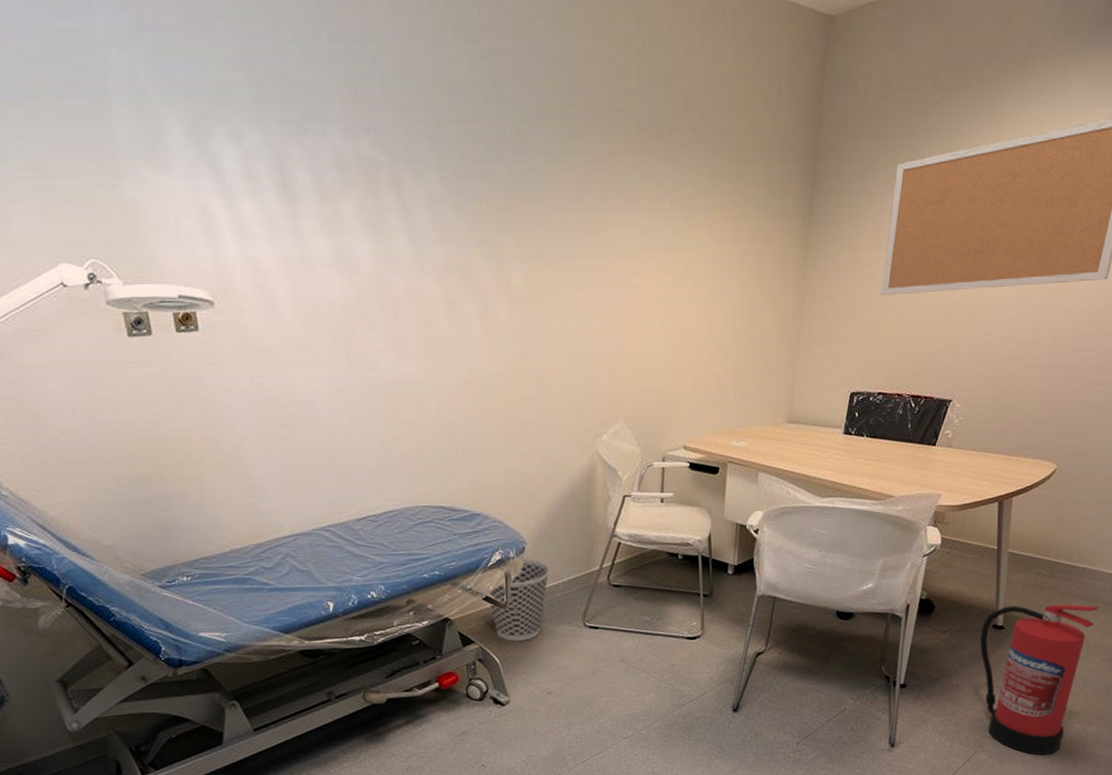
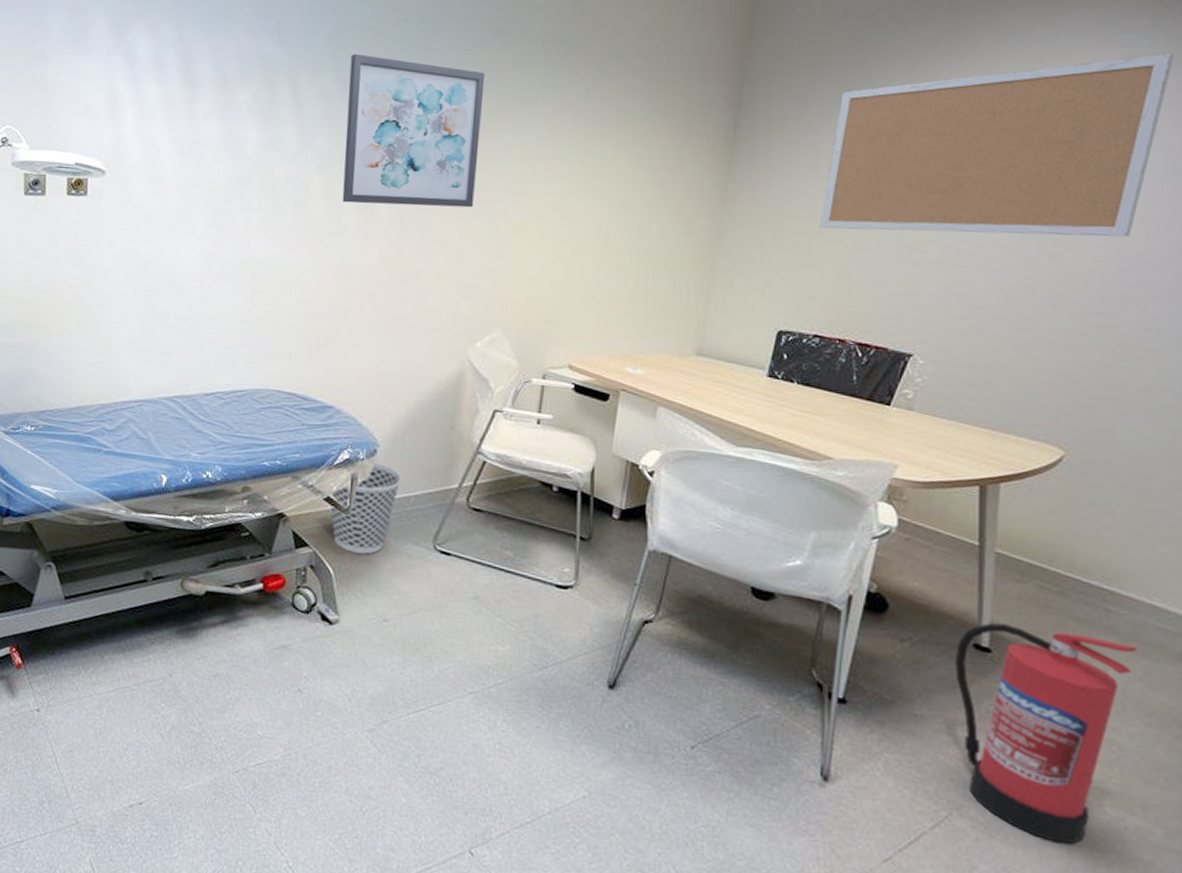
wall art: none [453,151,588,312] -> present [342,53,485,208]

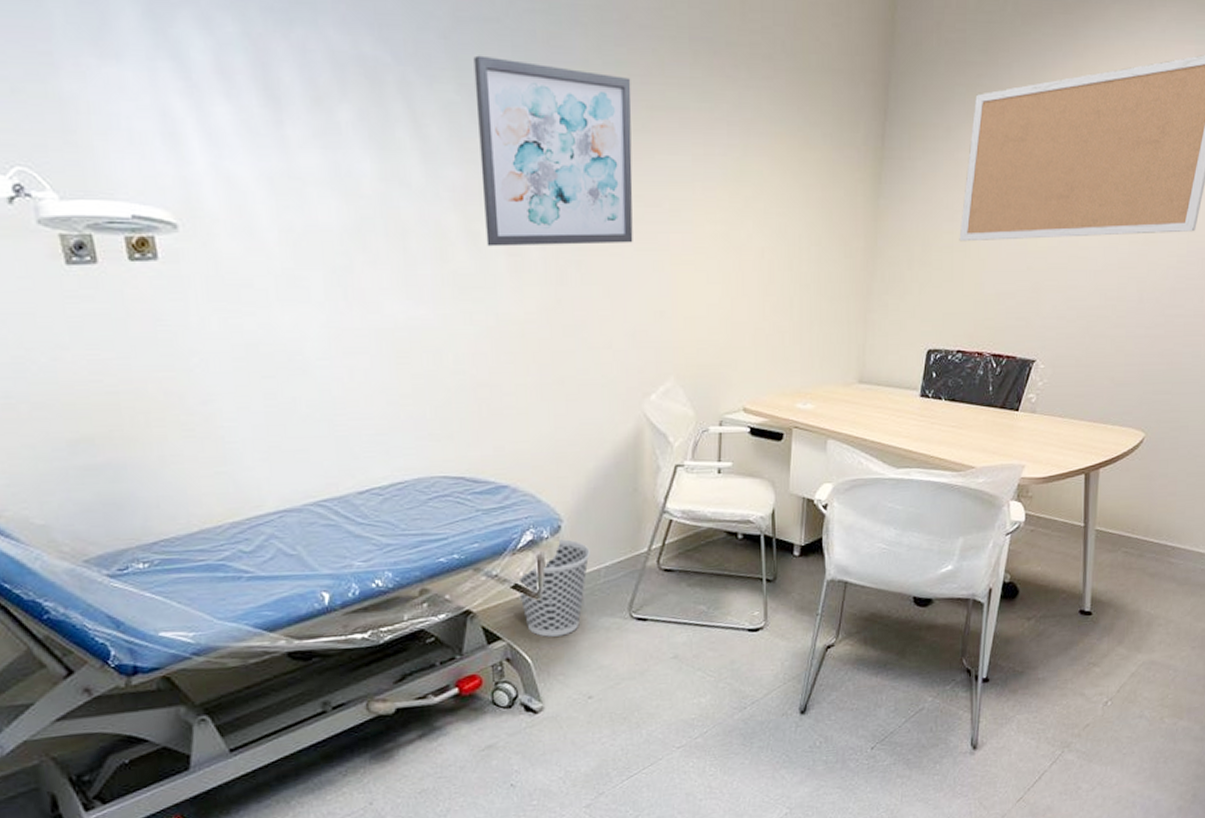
fire extinguisher: present [955,622,1138,845] -> none [1067,586,1189,754]

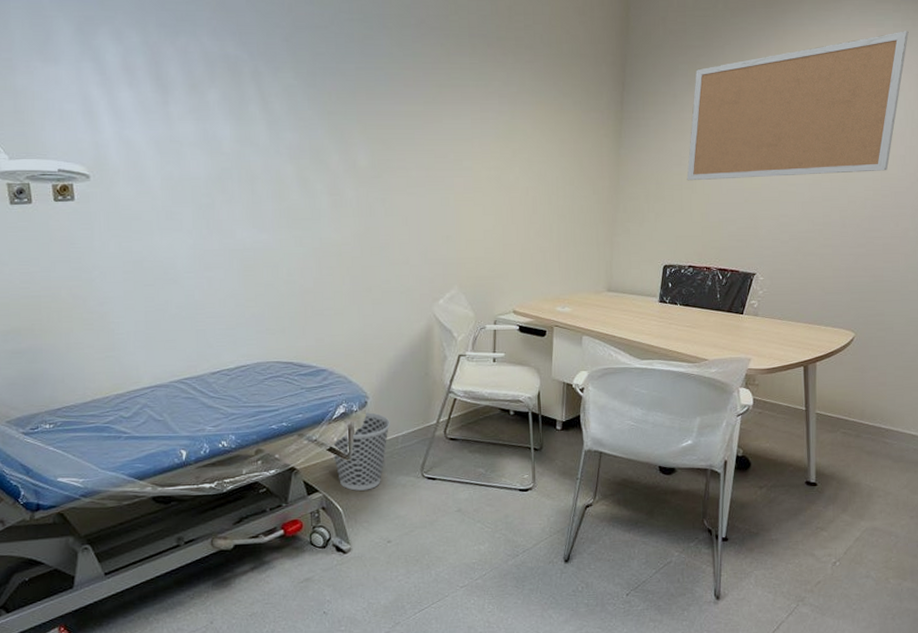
wall art: present [473,55,633,247] -> none [307,52,426,189]

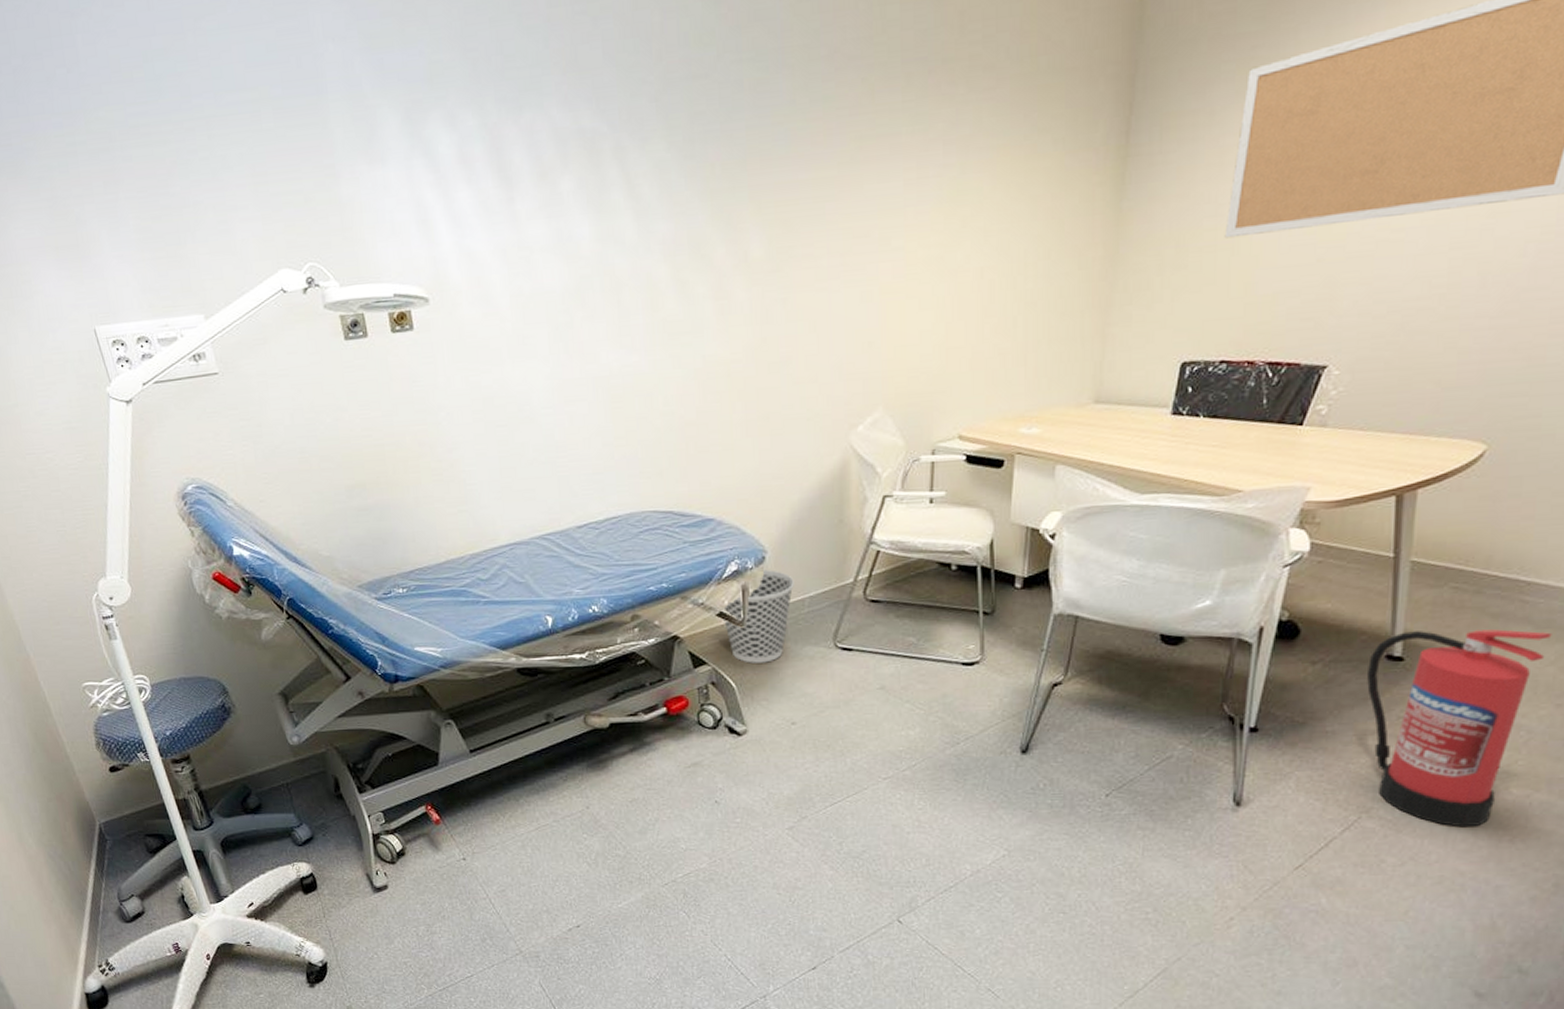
fire extinguisher: none [795,463,904,610] -> present [1367,629,1552,828]

